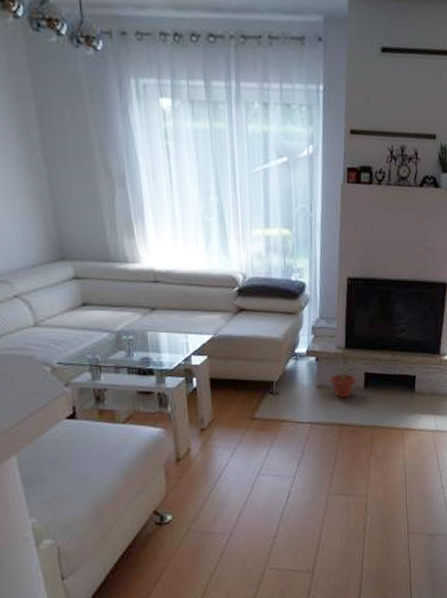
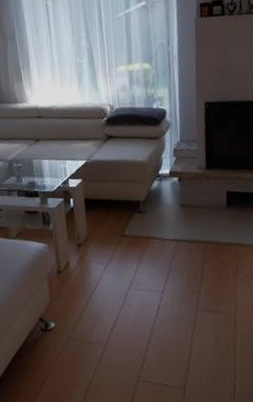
potted plant: present [329,354,357,398] -> none [192,174,219,217]

